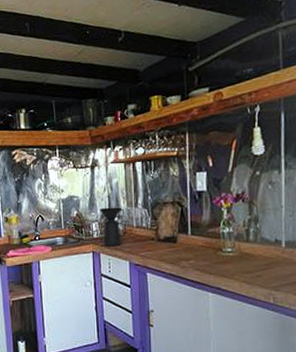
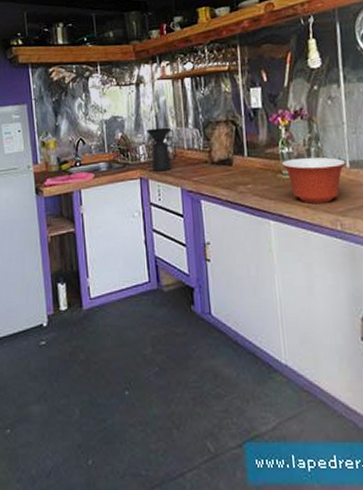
mixing bowl: none [221,237,282,278] -> present [281,157,346,203]

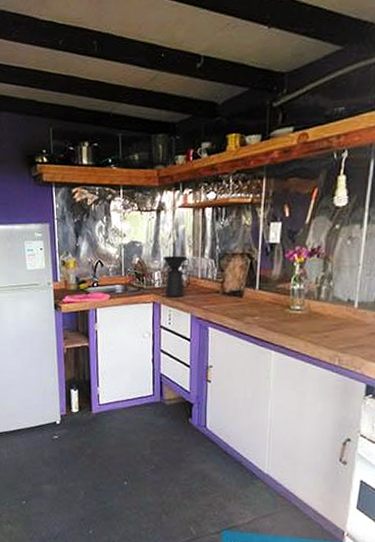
mixing bowl: present [281,157,346,203] -> none [290,295,355,339]

